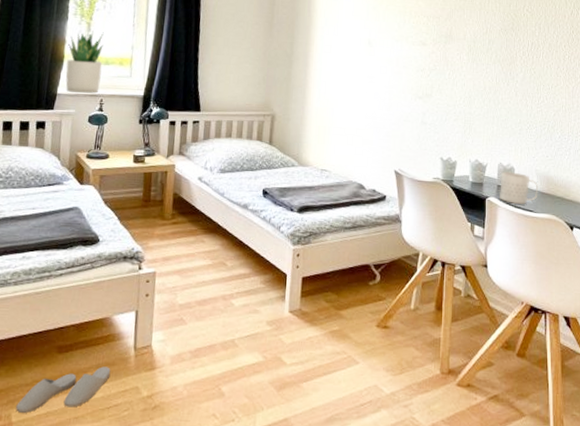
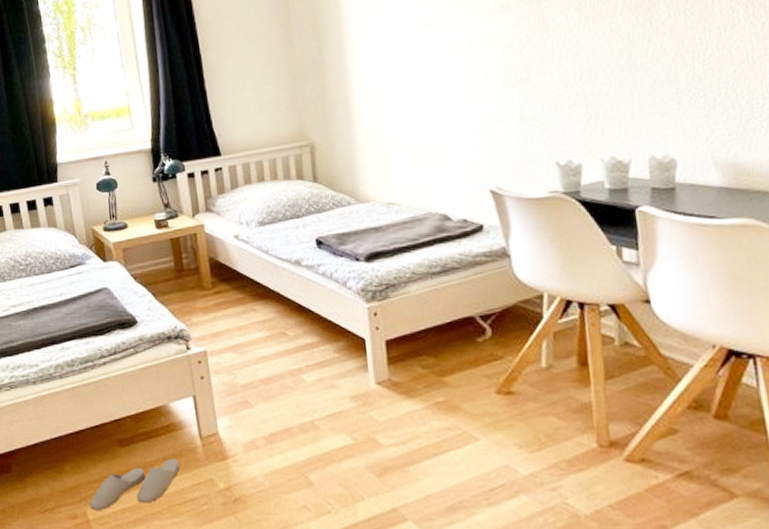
planter: present [65,31,104,94] -> none [57,82,101,160]
mug: present [500,171,538,204] -> none [655,165,721,211]

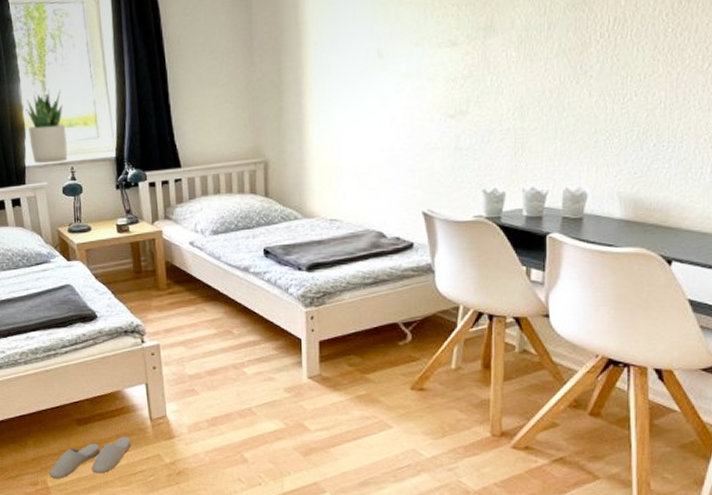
planter: none [57,82,101,160] -> present [26,89,68,164]

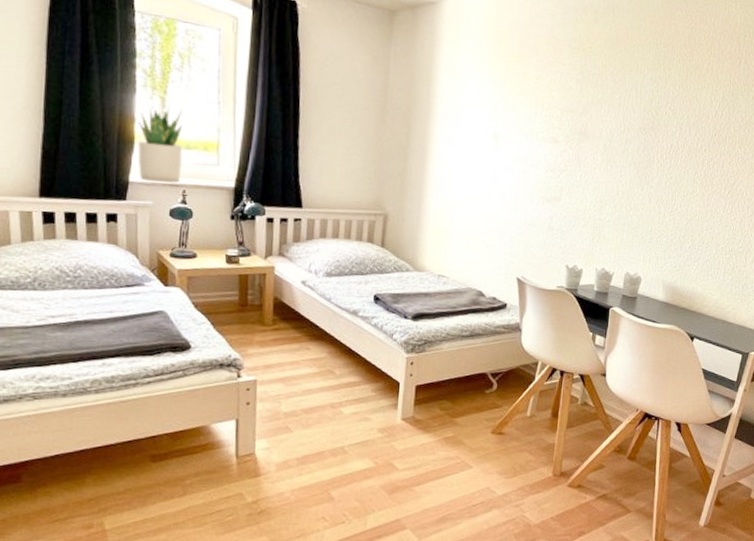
slippers: present [49,436,131,478] -> none [109,474,212,520]

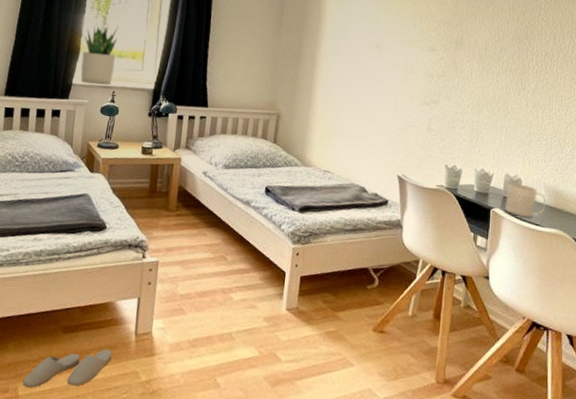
slippers: none [109,474,212,520] -> present [22,349,113,388]
mug: none [624,281,664,315] -> present [505,182,546,217]

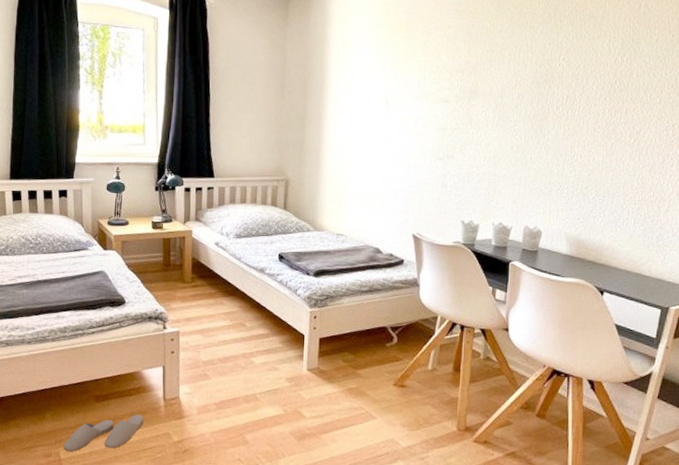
planter: present [80,25,119,85] -> none [82,99,116,163]
mug: present [505,182,546,217] -> none [524,234,567,268]

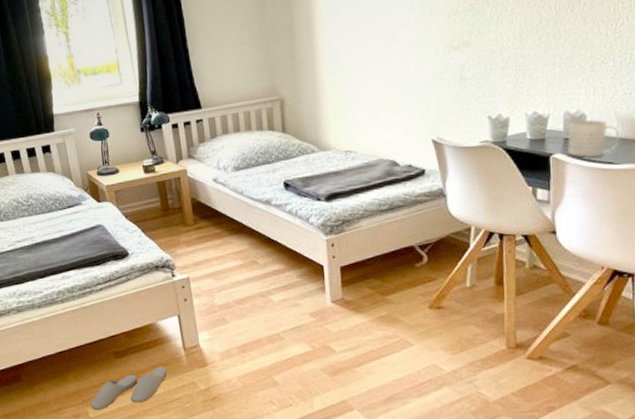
mug: none [524,234,567,268] -> present [567,119,619,158]

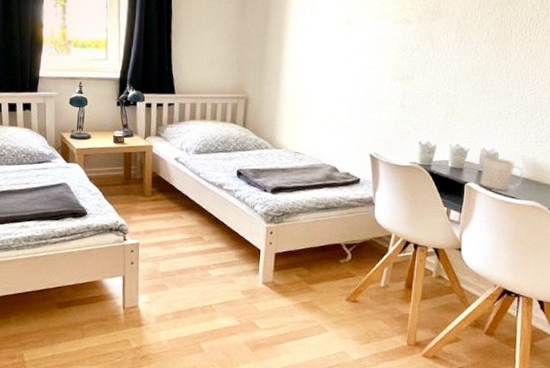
slippers: present [90,366,167,410] -> none [27,321,104,354]

